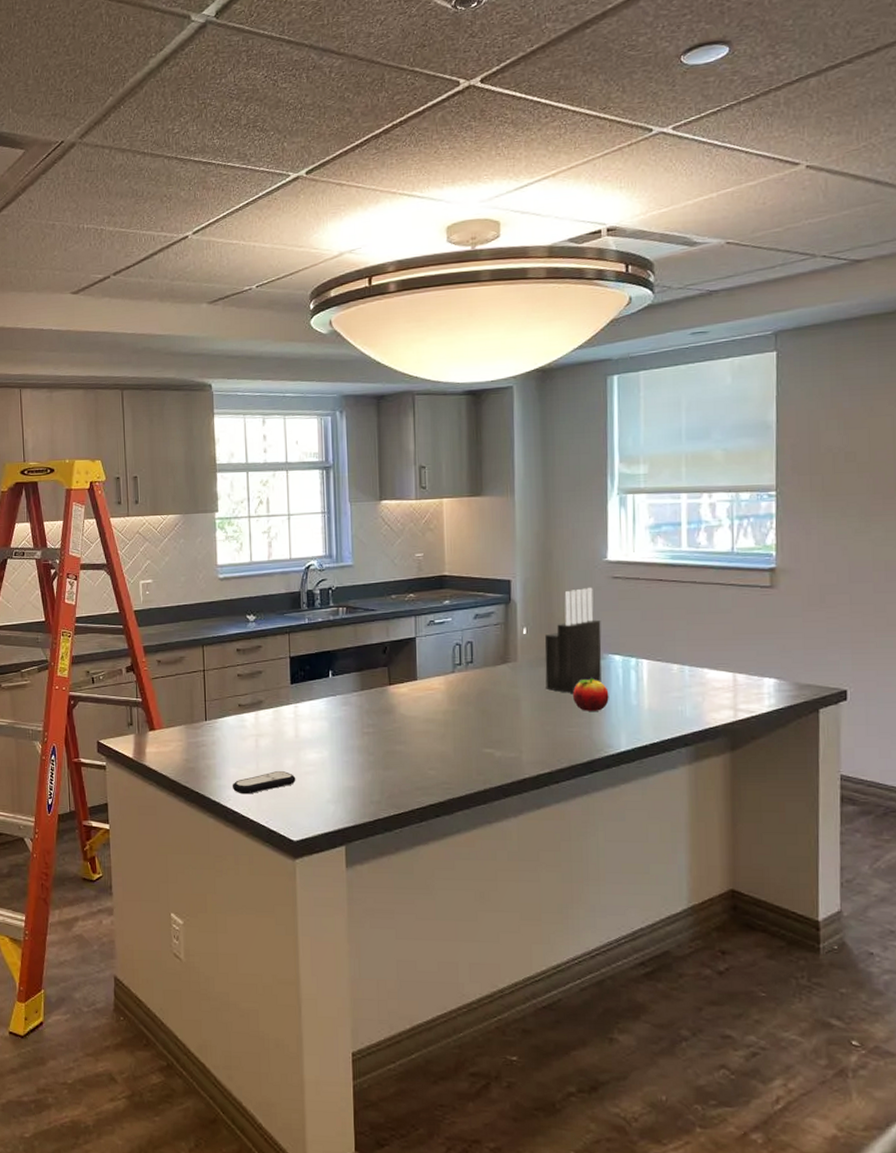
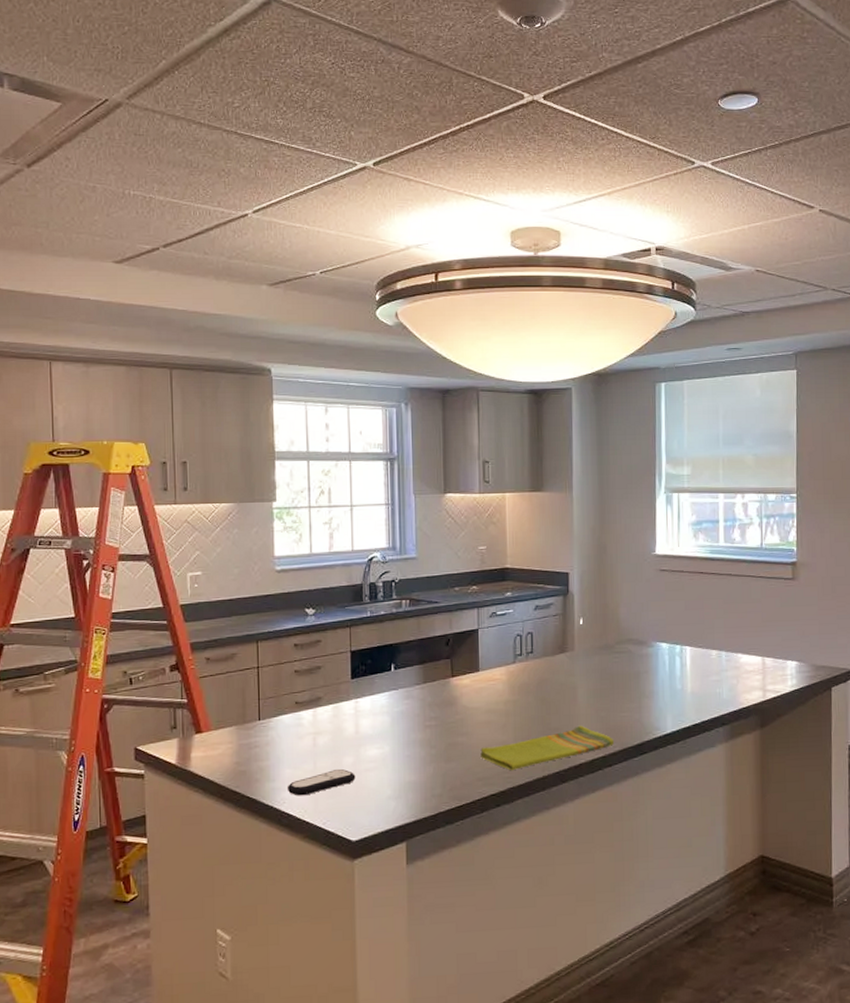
dish towel: none [419,739,562,782] -> present [480,725,615,771]
knife block: present [545,588,602,693] -> none [599,580,651,680]
fruit: present [573,678,609,711] -> none [625,665,657,696]

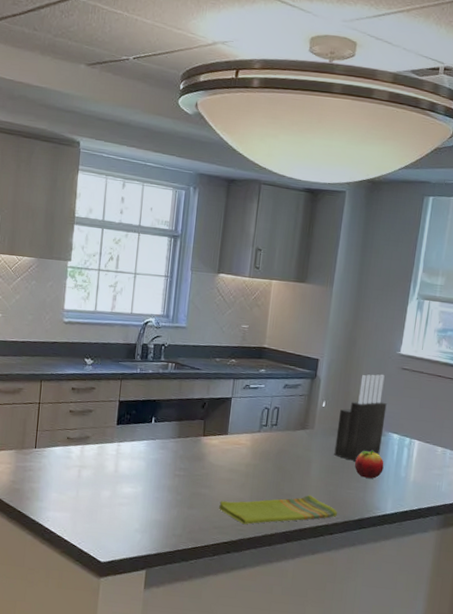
remote control: present [287,769,356,796] -> none [51,500,110,518]
knife block: none [599,580,651,680] -> present [334,374,387,461]
fruit: none [625,665,657,696] -> present [355,451,384,479]

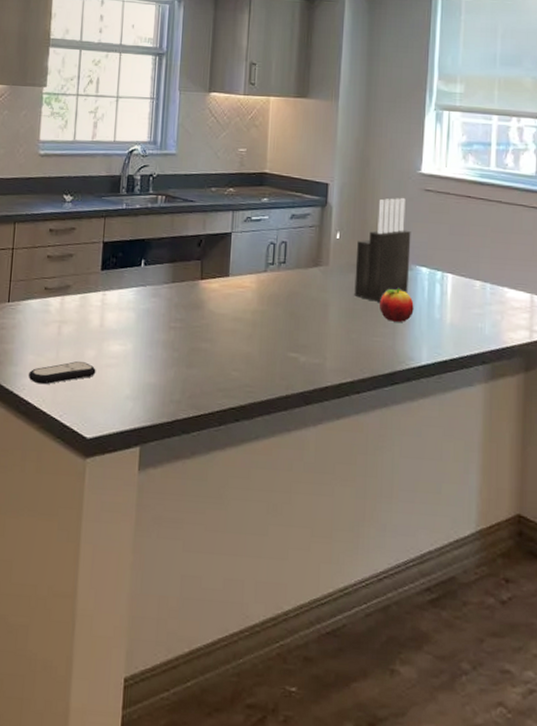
remote control: none [51,500,110,518] -> present [28,361,96,385]
dish towel: present [219,495,338,525] -> none [223,345,364,386]

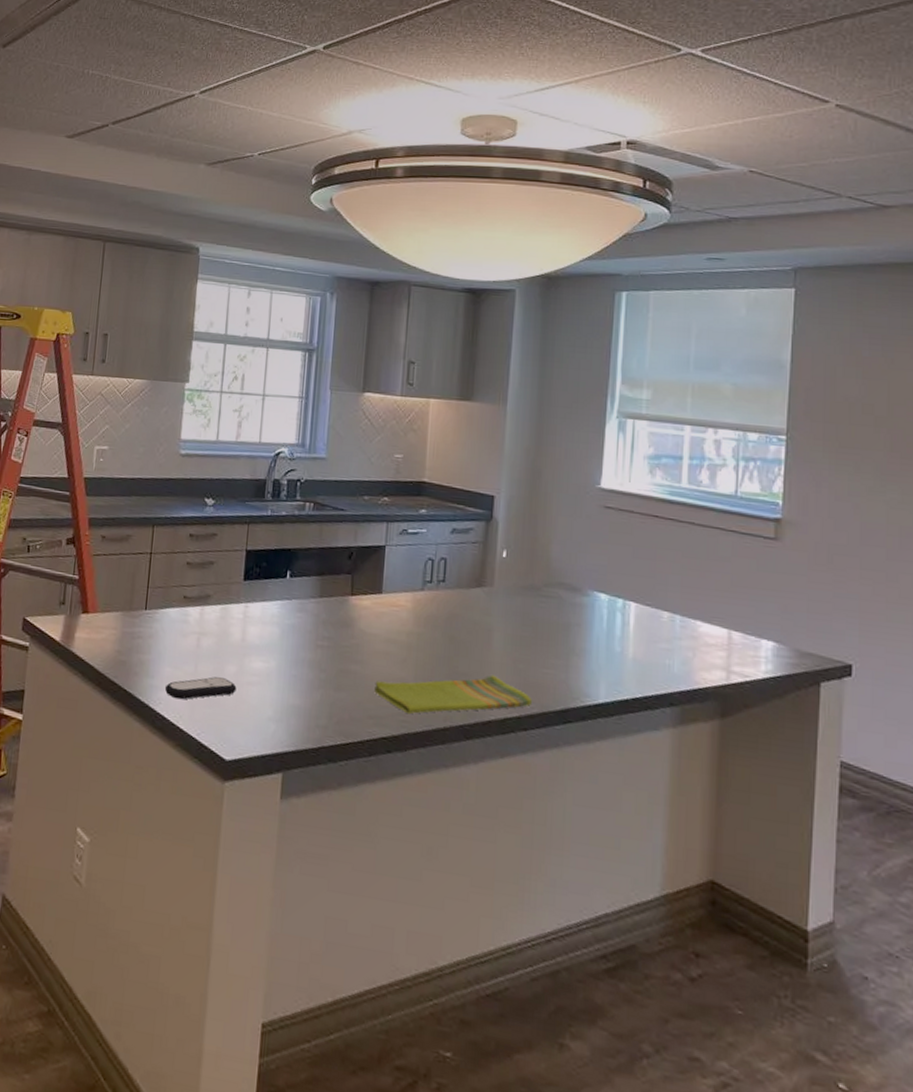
dish towel: none [223,345,364,386] -> present [374,674,533,715]
knife block: present [354,198,411,302] -> none [522,514,588,630]
fruit: present [380,288,414,322] -> none [551,616,591,654]

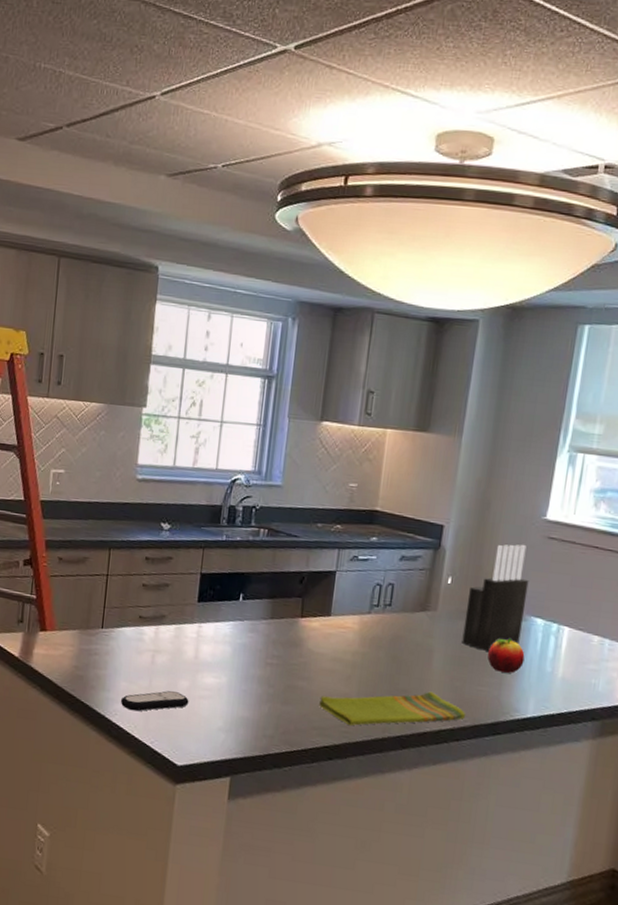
knife block: none [522,514,588,630] -> present [462,544,529,651]
fruit: none [551,616,591,654] -> present [487,639,525,673]

